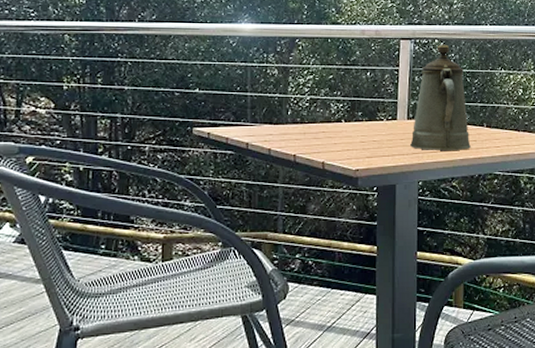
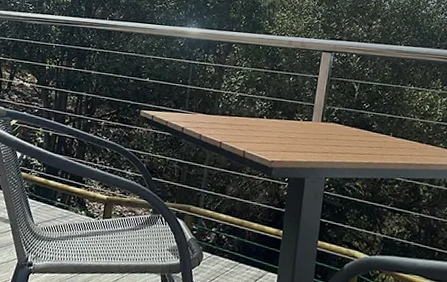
coffee pot: present [410,44,471,150] -> none [321,58,376,155]

